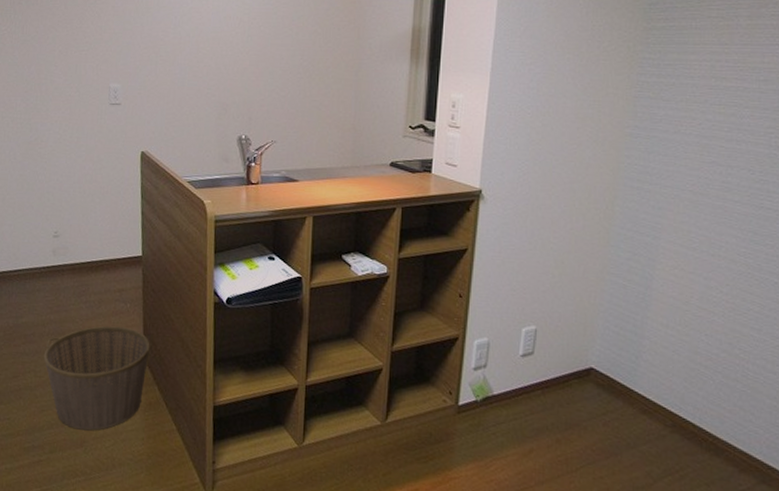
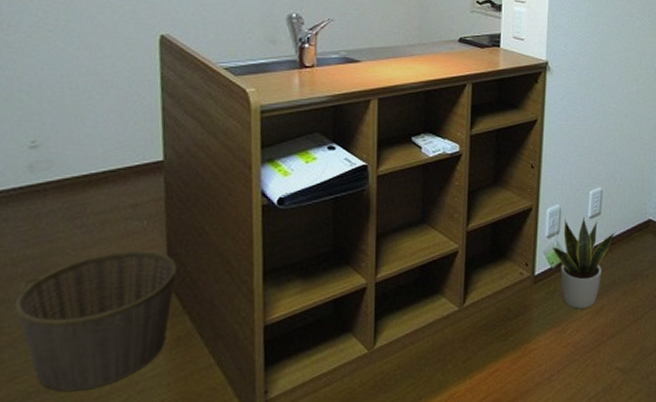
potted plant: none [479,353,551,449] -> present [553,217,616,309]

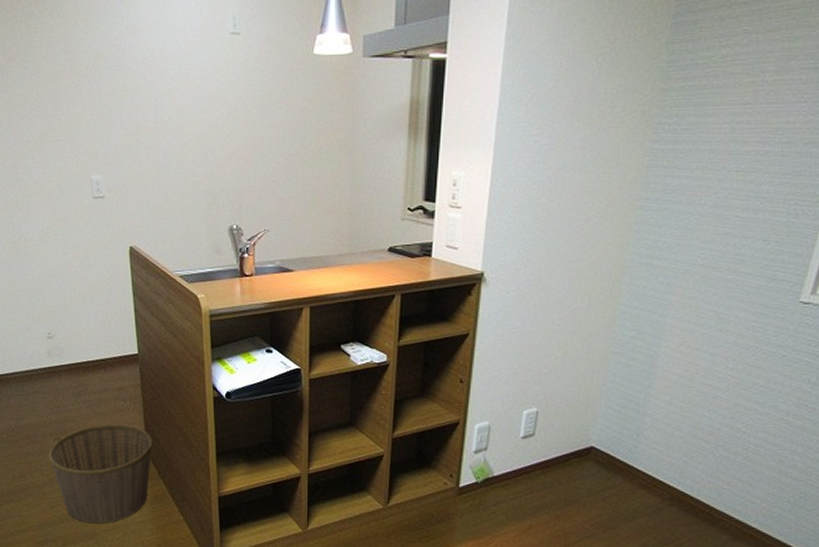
potted plant: present [553,217,616,309] -> none [479,436,551,526]

